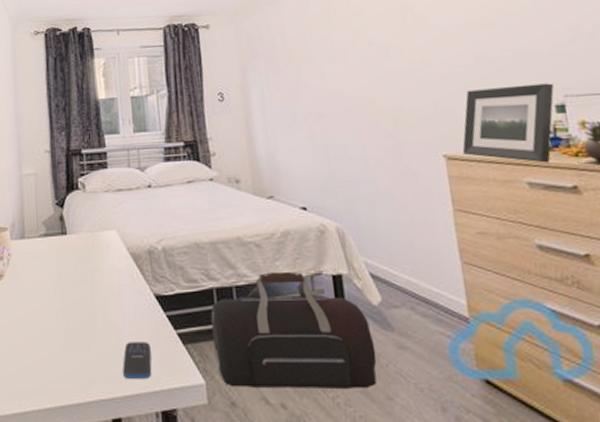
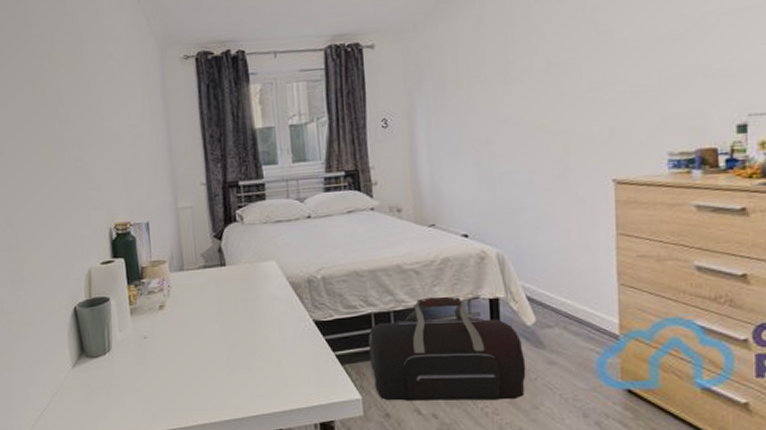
mobile phone: present [123,342,152,379] -> none [283,363,311,396]
picture frame: present [462,83,554,163] -> none [633,101,739,186]

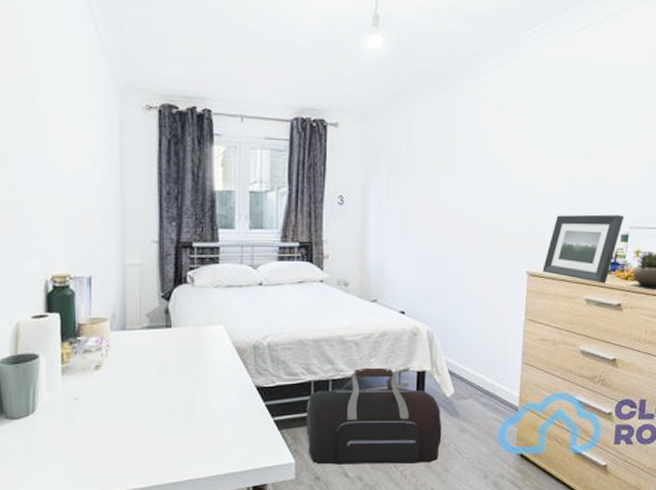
picture frame: none [633,101,739,186] -> present [542,214,625,284]

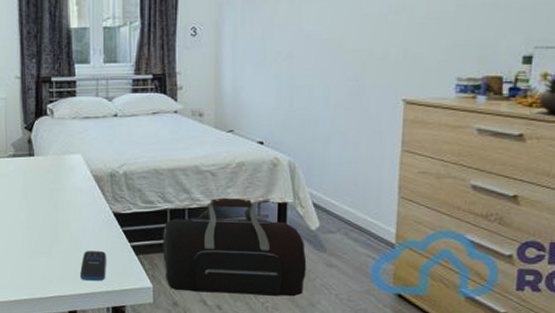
mobile phone: none [220,428,247,460] -> present [80,251,106,281]
picture frame: present [542,214,625,284] -> none [422,34,528,111]

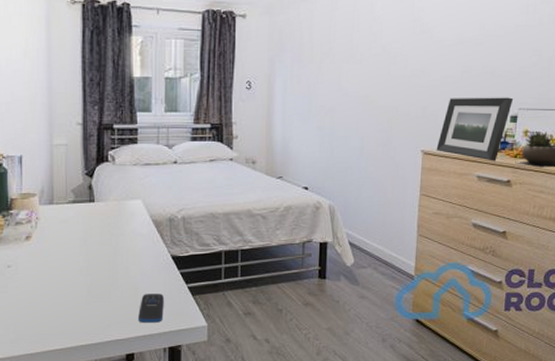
duffel bag: present [163,197,307,297] -> none [217,239,343,328]
picture frame: none [422,34,528,111] -> present [436,97,514,161]

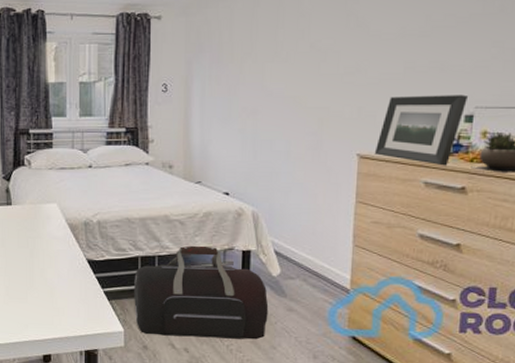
mobile phone: present [138,294,164,323] -> none [55,296,80,326]
duffel bag: none [217,239,343,328] -> present [134,245,269,340]

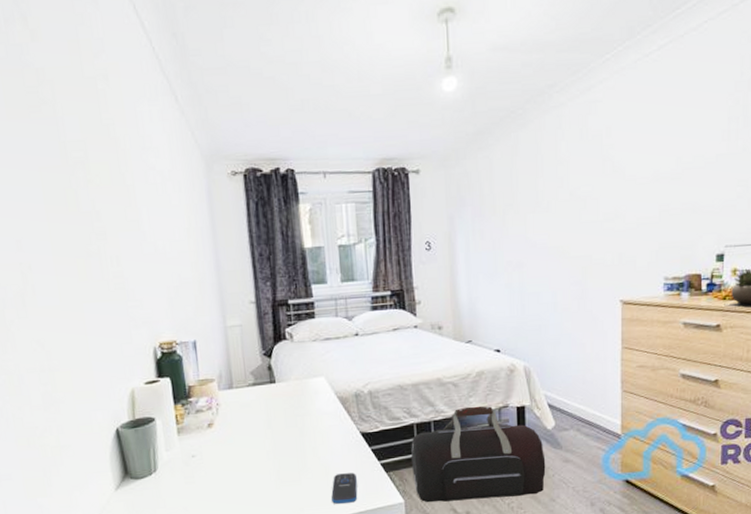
mobile phone: none [55,296,80,326] -> present [331,473,358,504]
picture frame: present [374,94,469,166] -> none [636,234,719,306]

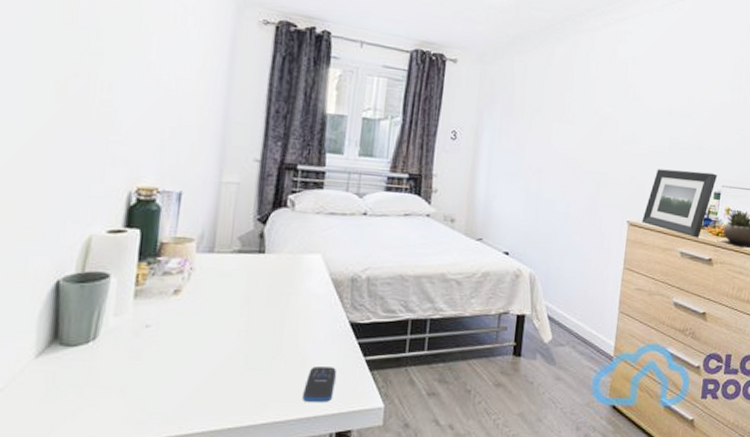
duffel bag: present [411,405,546,503] -> none [398,308,538,412]
picture frame: none [636,234,719,306] -> present [641,168,718,238]

